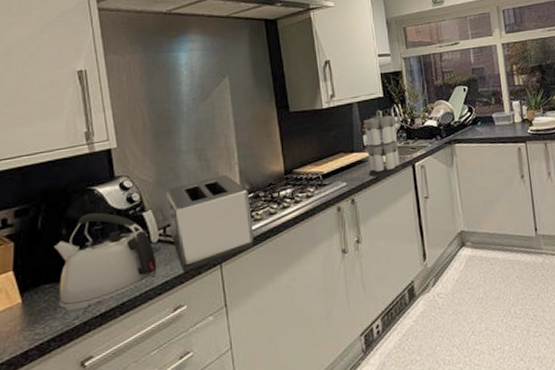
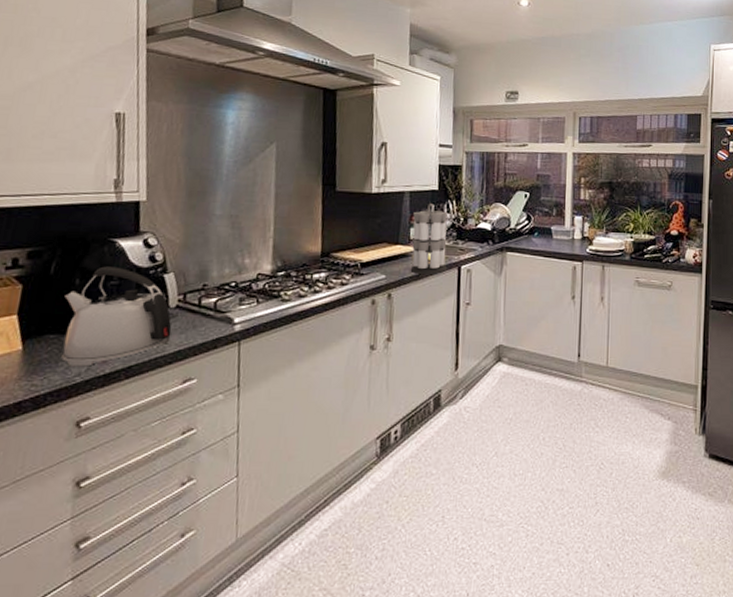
toaster: present [166,175,254,272] -> none [190,247,281,344]

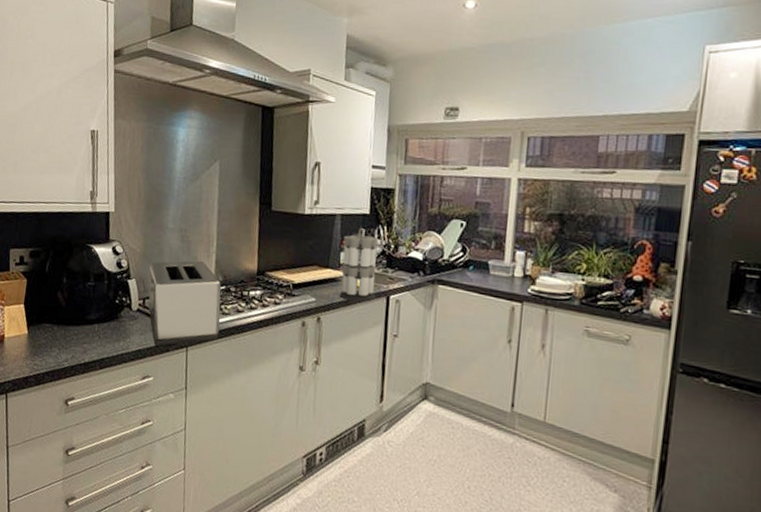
kettle: present [61,266,172,367] -> none [54,268,134,355]
toaster: none [190,247,281,344] -> present [148,260,222,347]

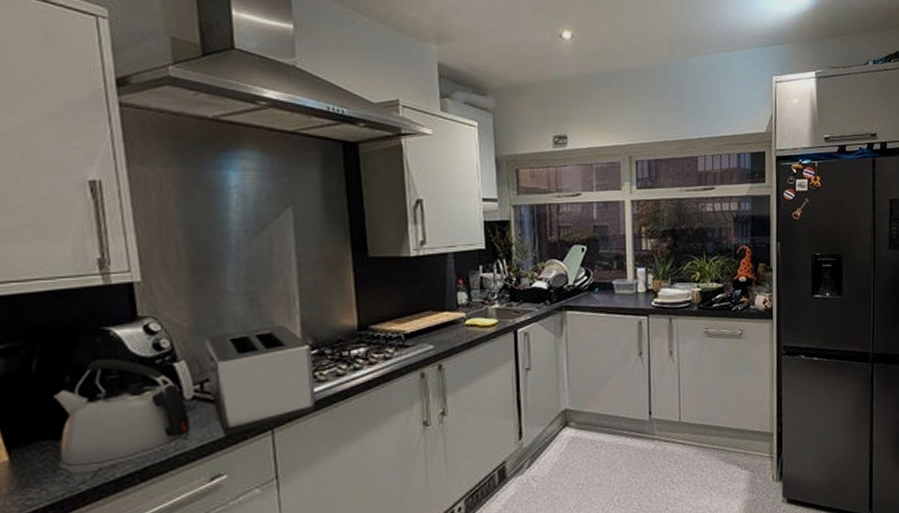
kettle: none [54,268,134,355] -> present [54,358,191,475]
spice rack: present [339,227,378,303] -> none [459,263,503,343]

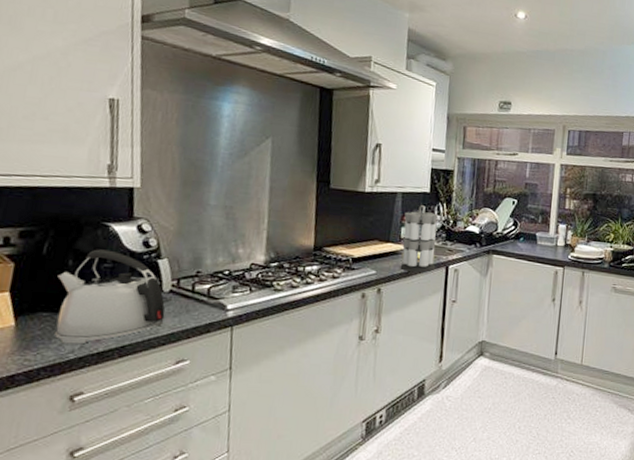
toaster: present [205,326,316,436] -> none [184,238,274,328]
spice rack: none [459,263,503,343] -> present [400,204,438,273]

